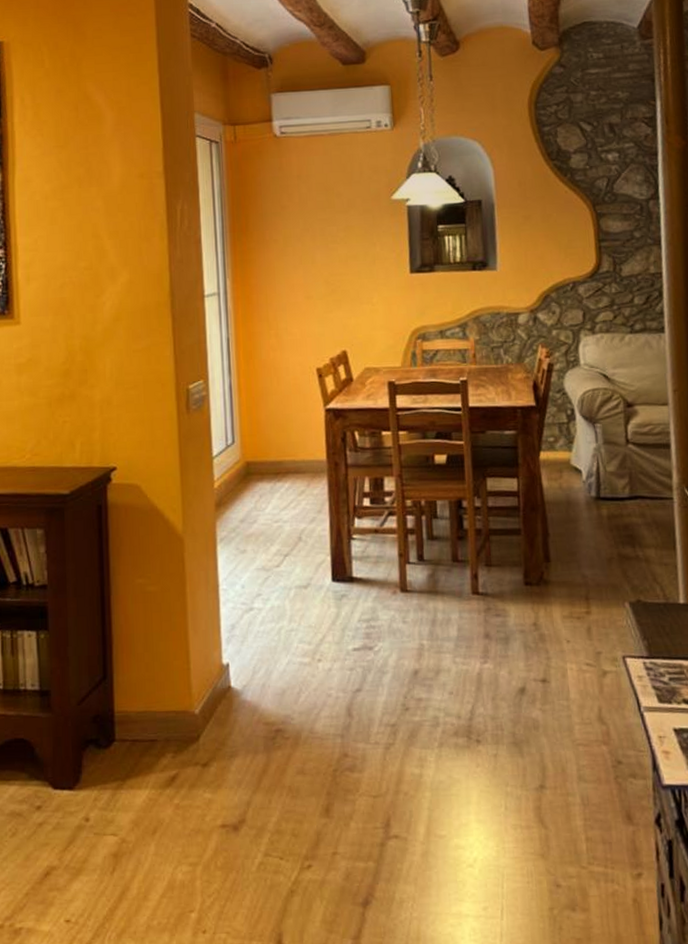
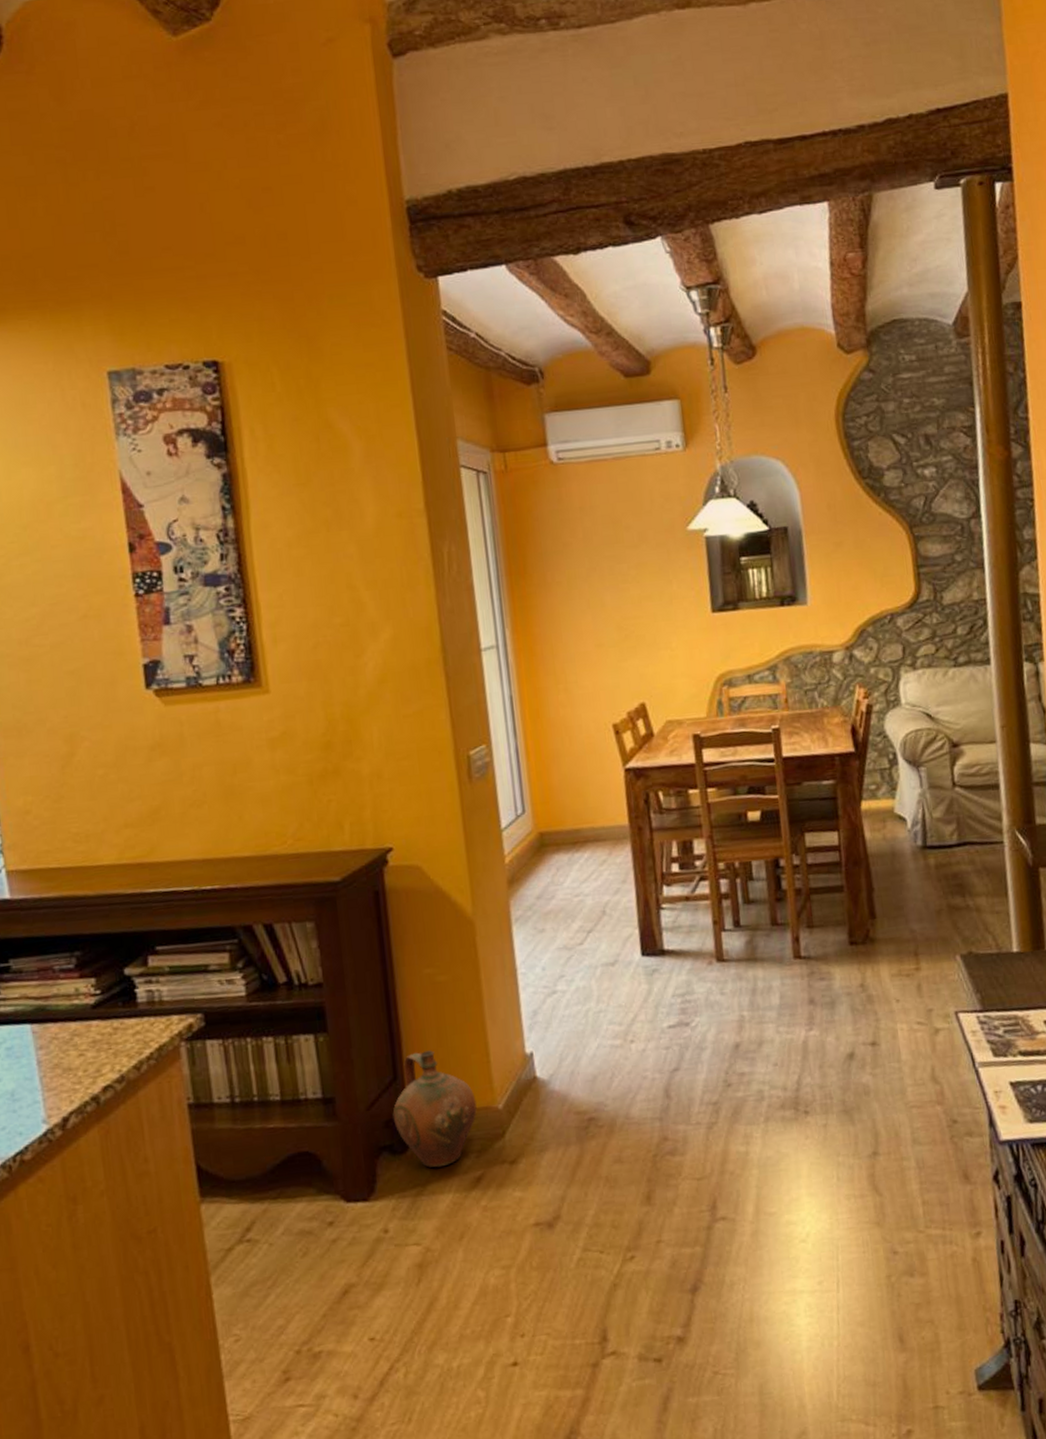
ceramic jug: none [100,654,176,764] -> present [392,1050,477,1168]

